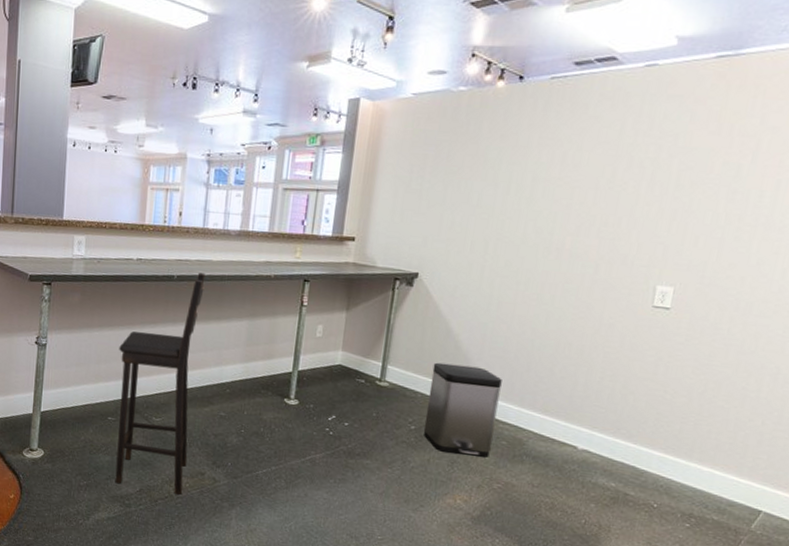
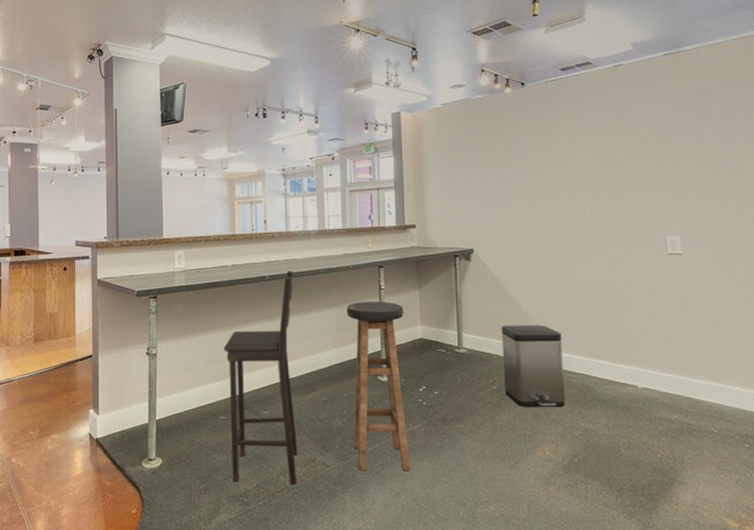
bar stool: none [246,316,326,499] -> present [346,301,410,471]

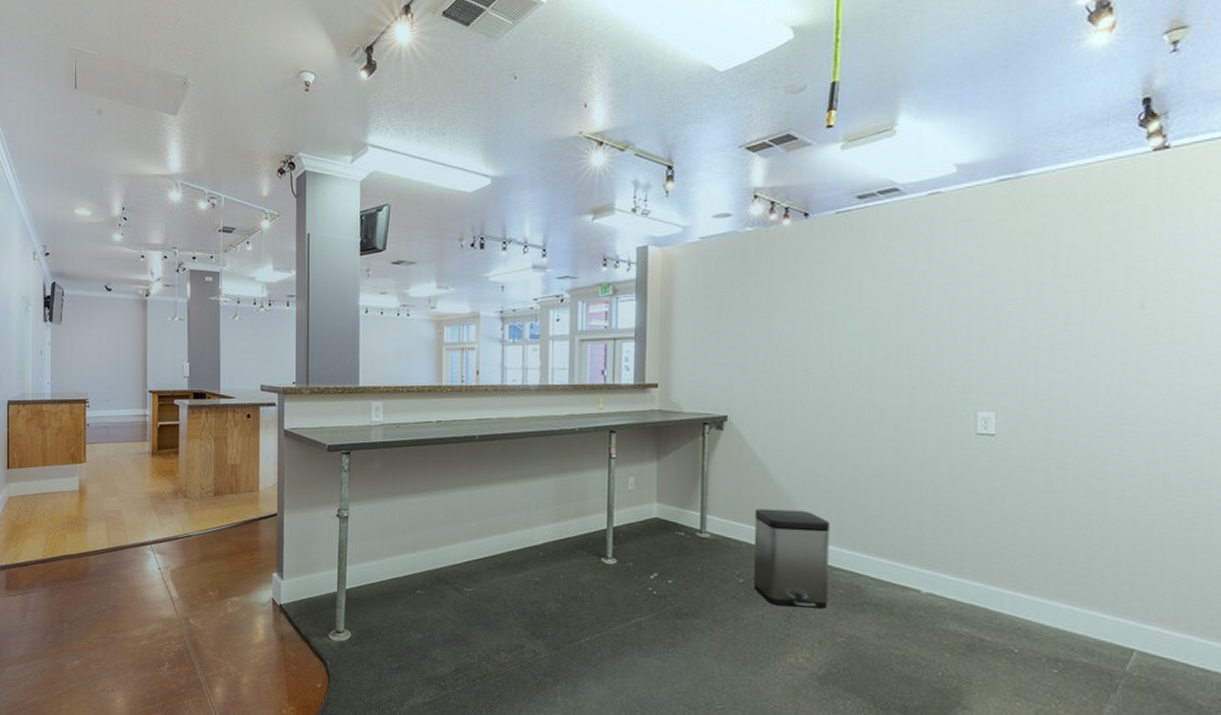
bar stool: present [224,270,298,484] -> none [424,431,508,672]
bar stool: present [346,301,410,471] -> none [568,471,637,668]

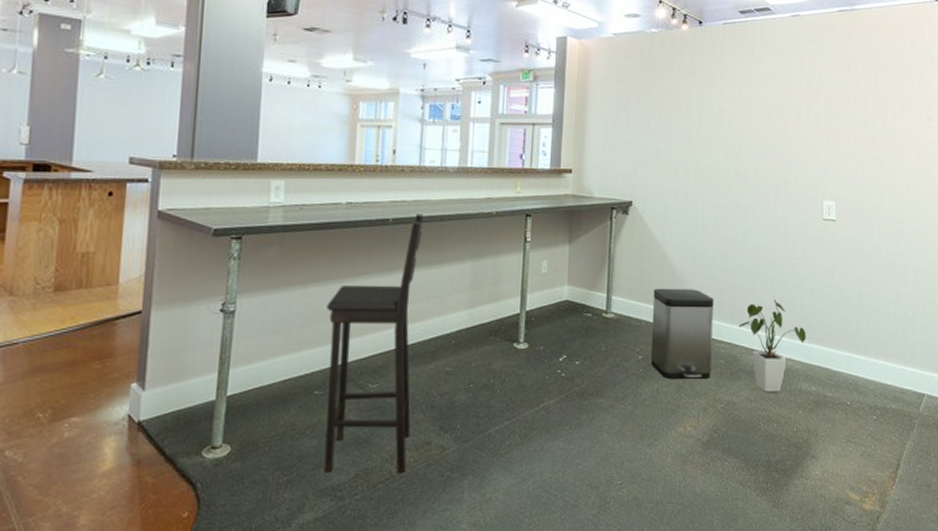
bar stool: none [424,431,508,672] -> present [323,214,424,473]
house plant: none [863,525,954,630] -> present [739,299,806,392]

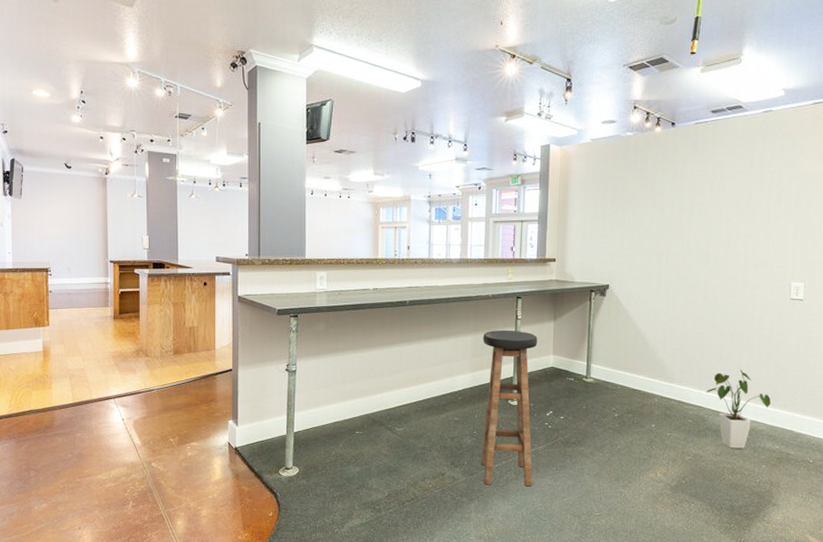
bar stool: present [323,214,424,473] -> none [362,297,434,495]
bar stool: none [477,255,550,454] -> present [481,329,538,487]
pedal bin: present [650,288,714,379] -> none [625,358,683,435]

